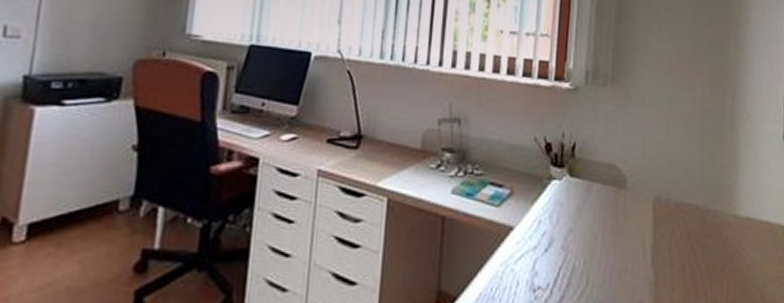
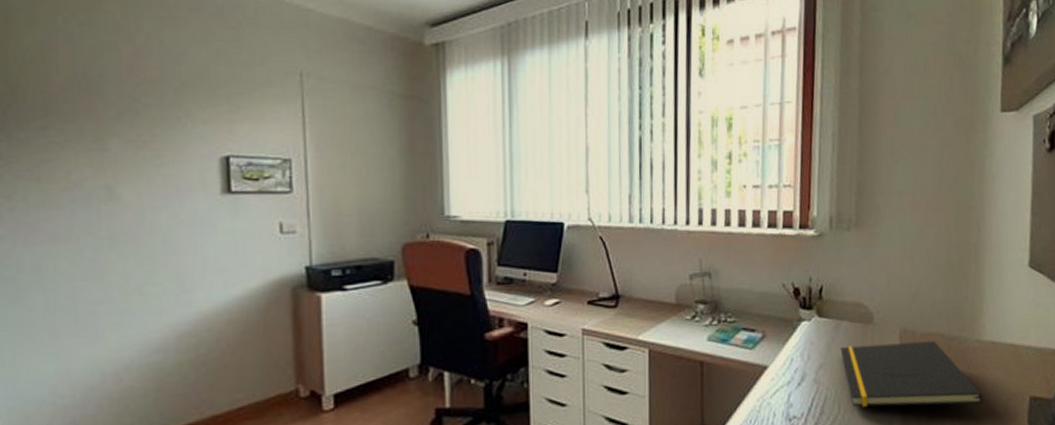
notepad: none [591,211,739,286] -> present [840,341,983,407]

